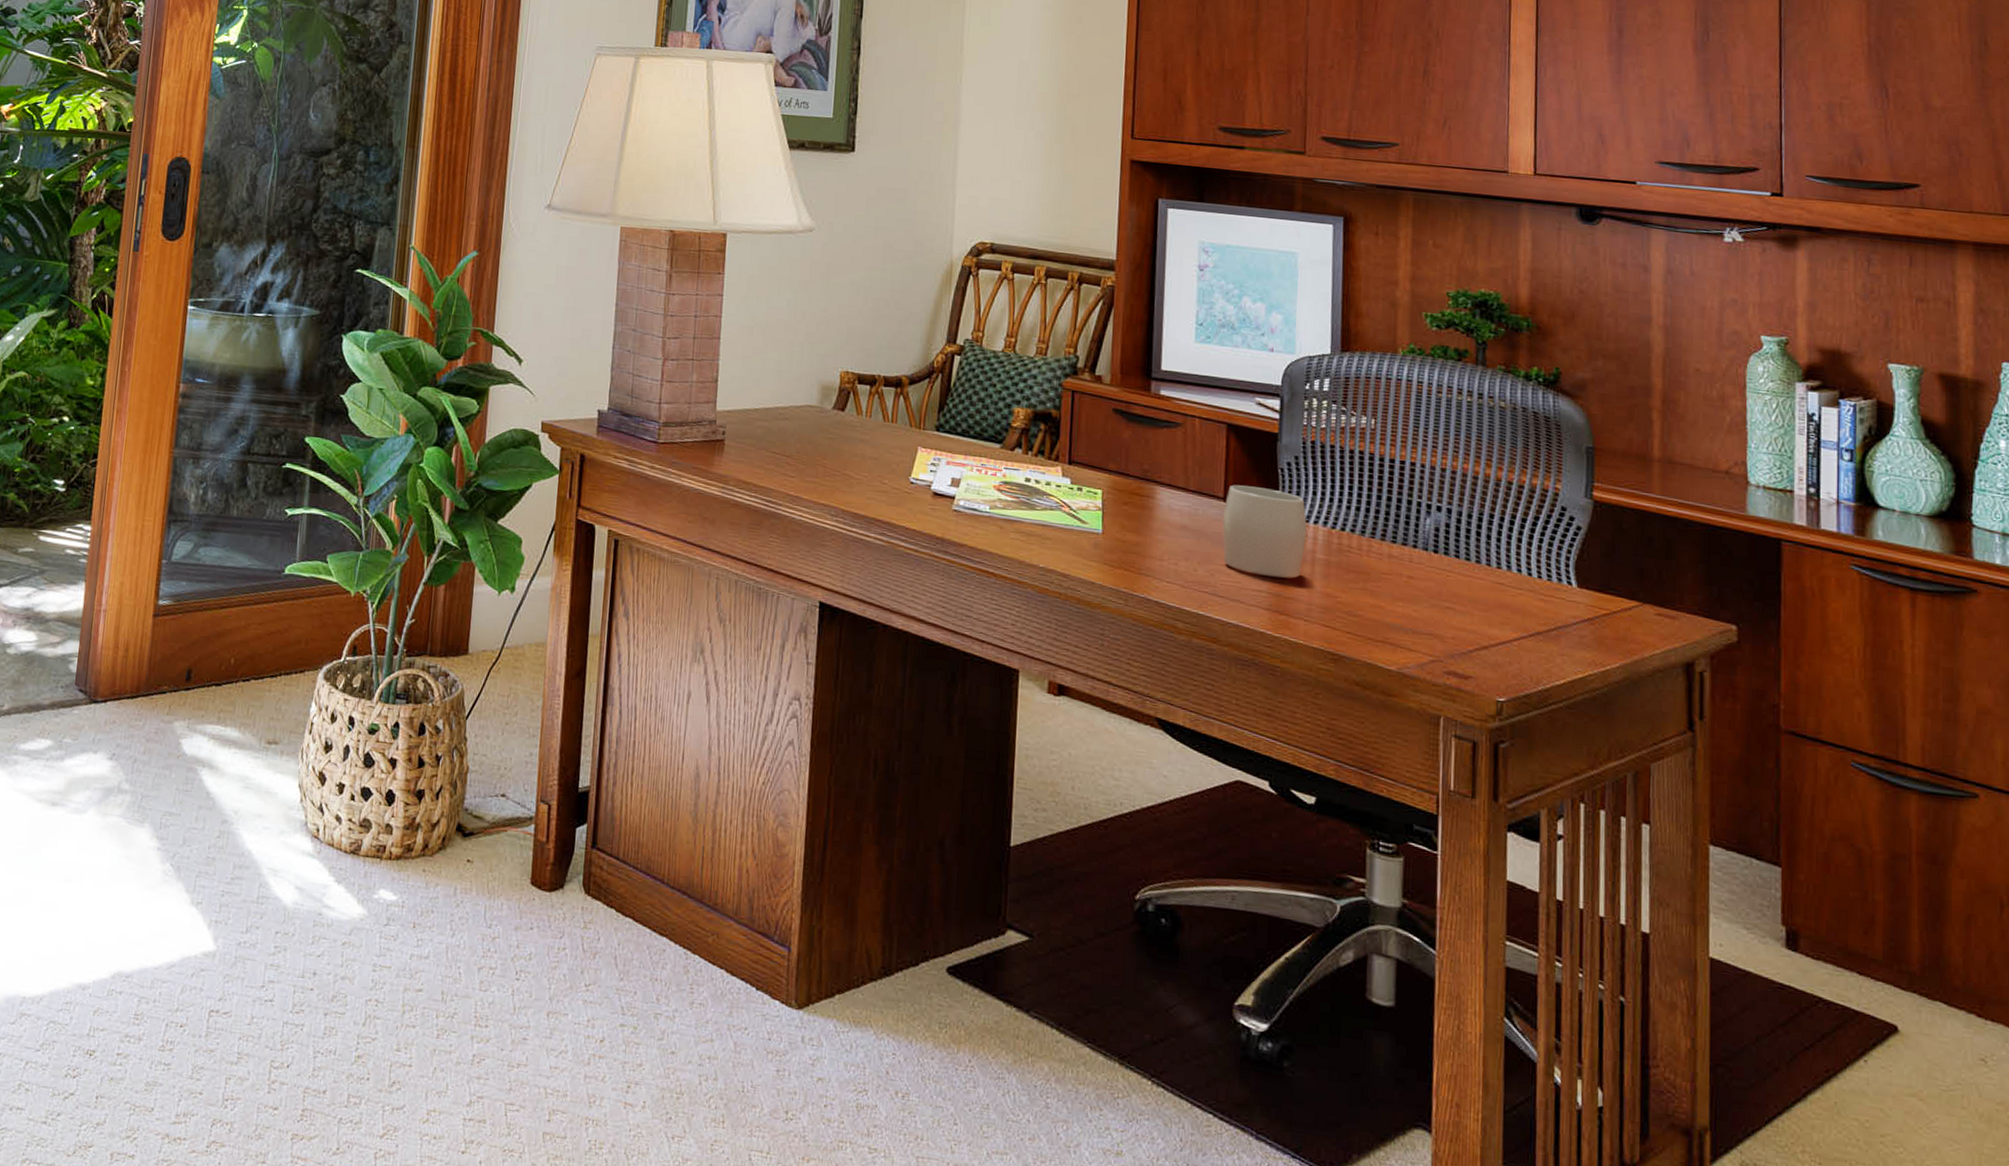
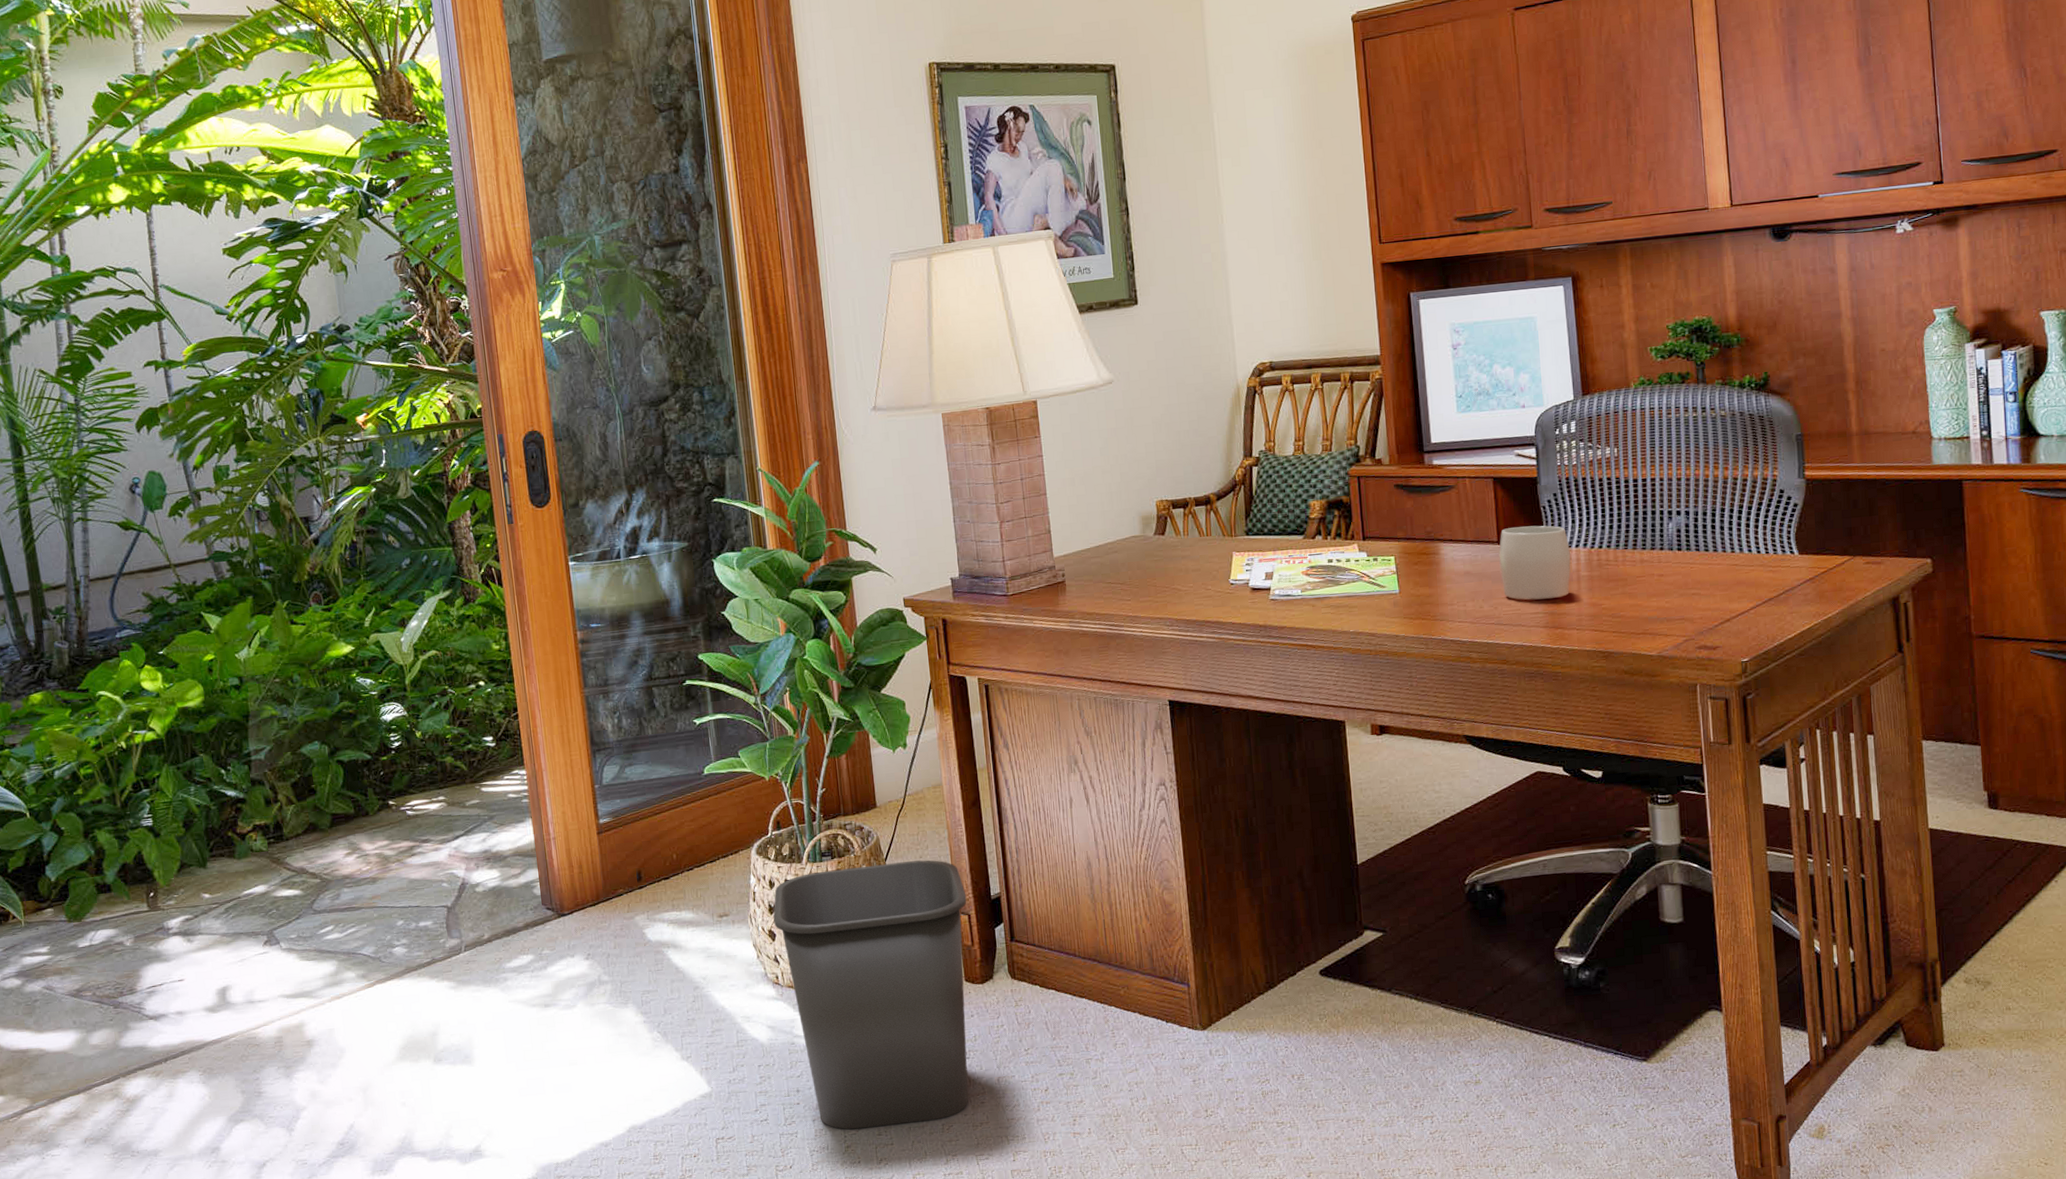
waste bin: none [327,714,551,1048] -> present [773,860,969,1130]

